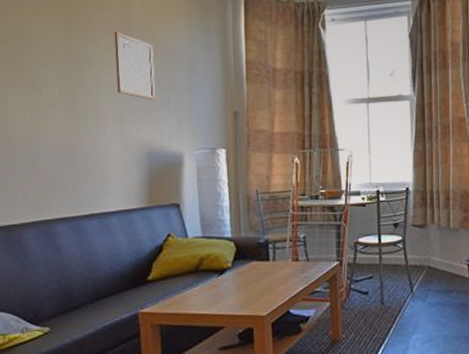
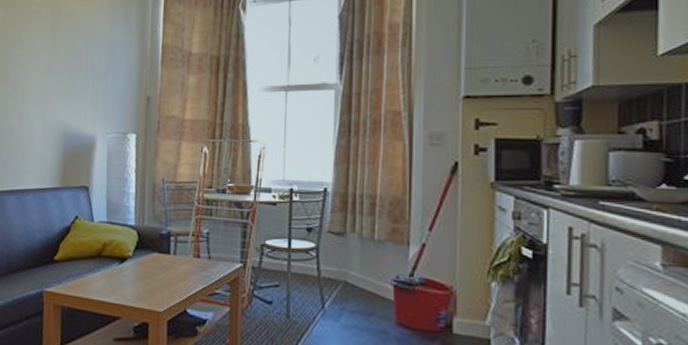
picture frame: present [114,31,155,100] -> none [43,16,78,83]

